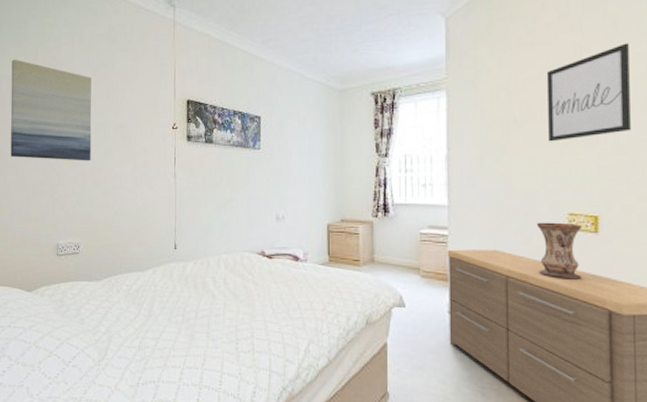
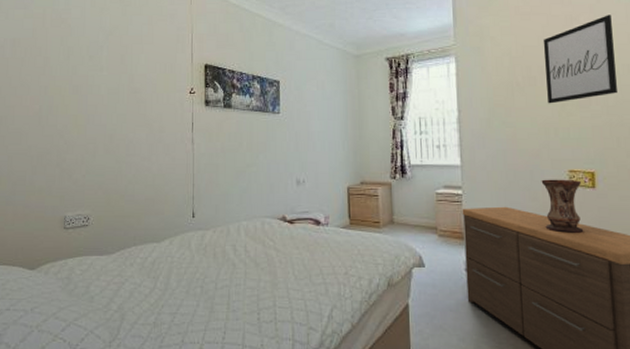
wall art: present [10,59,92,161] -> none [13,21,104,128]

